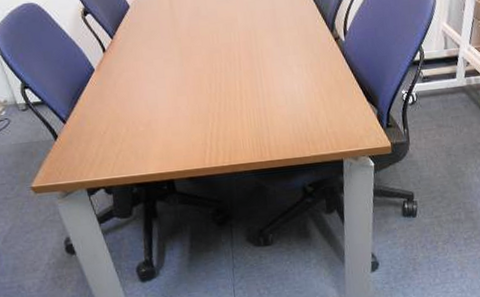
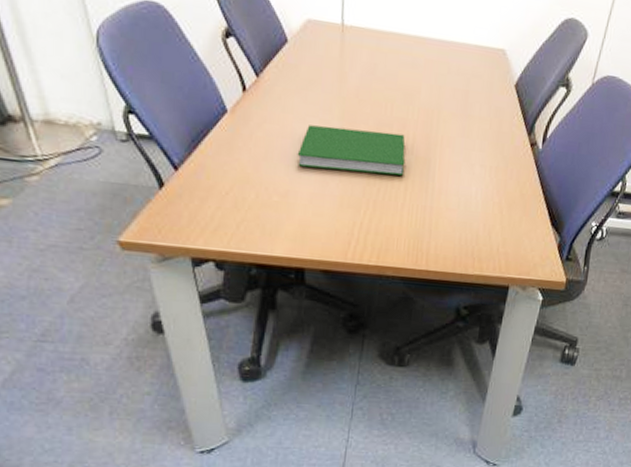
hardcover book: none [151,56,238,99] -> present [297,125,406,176]

